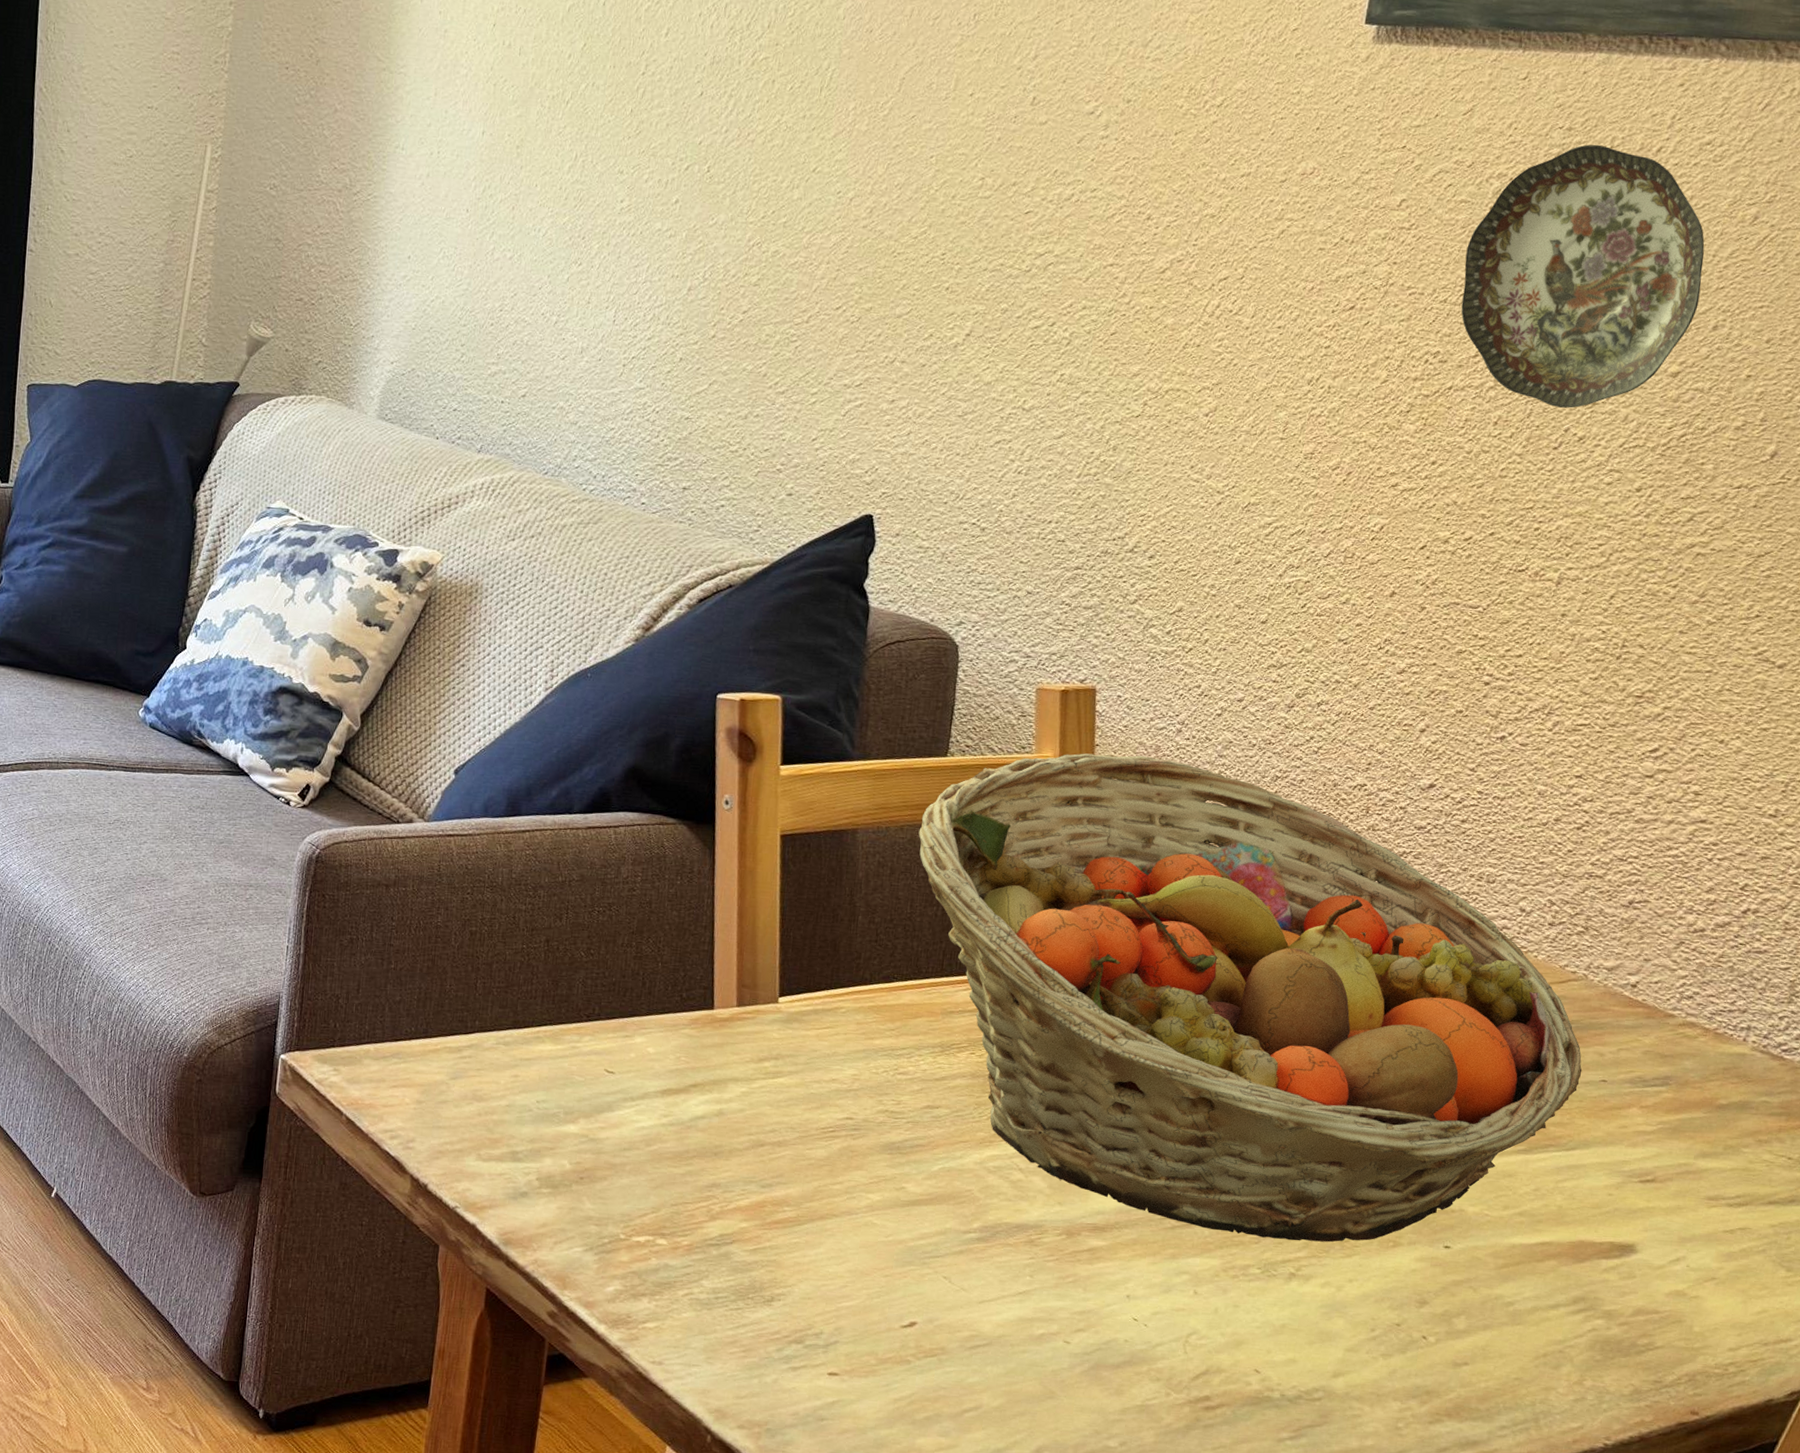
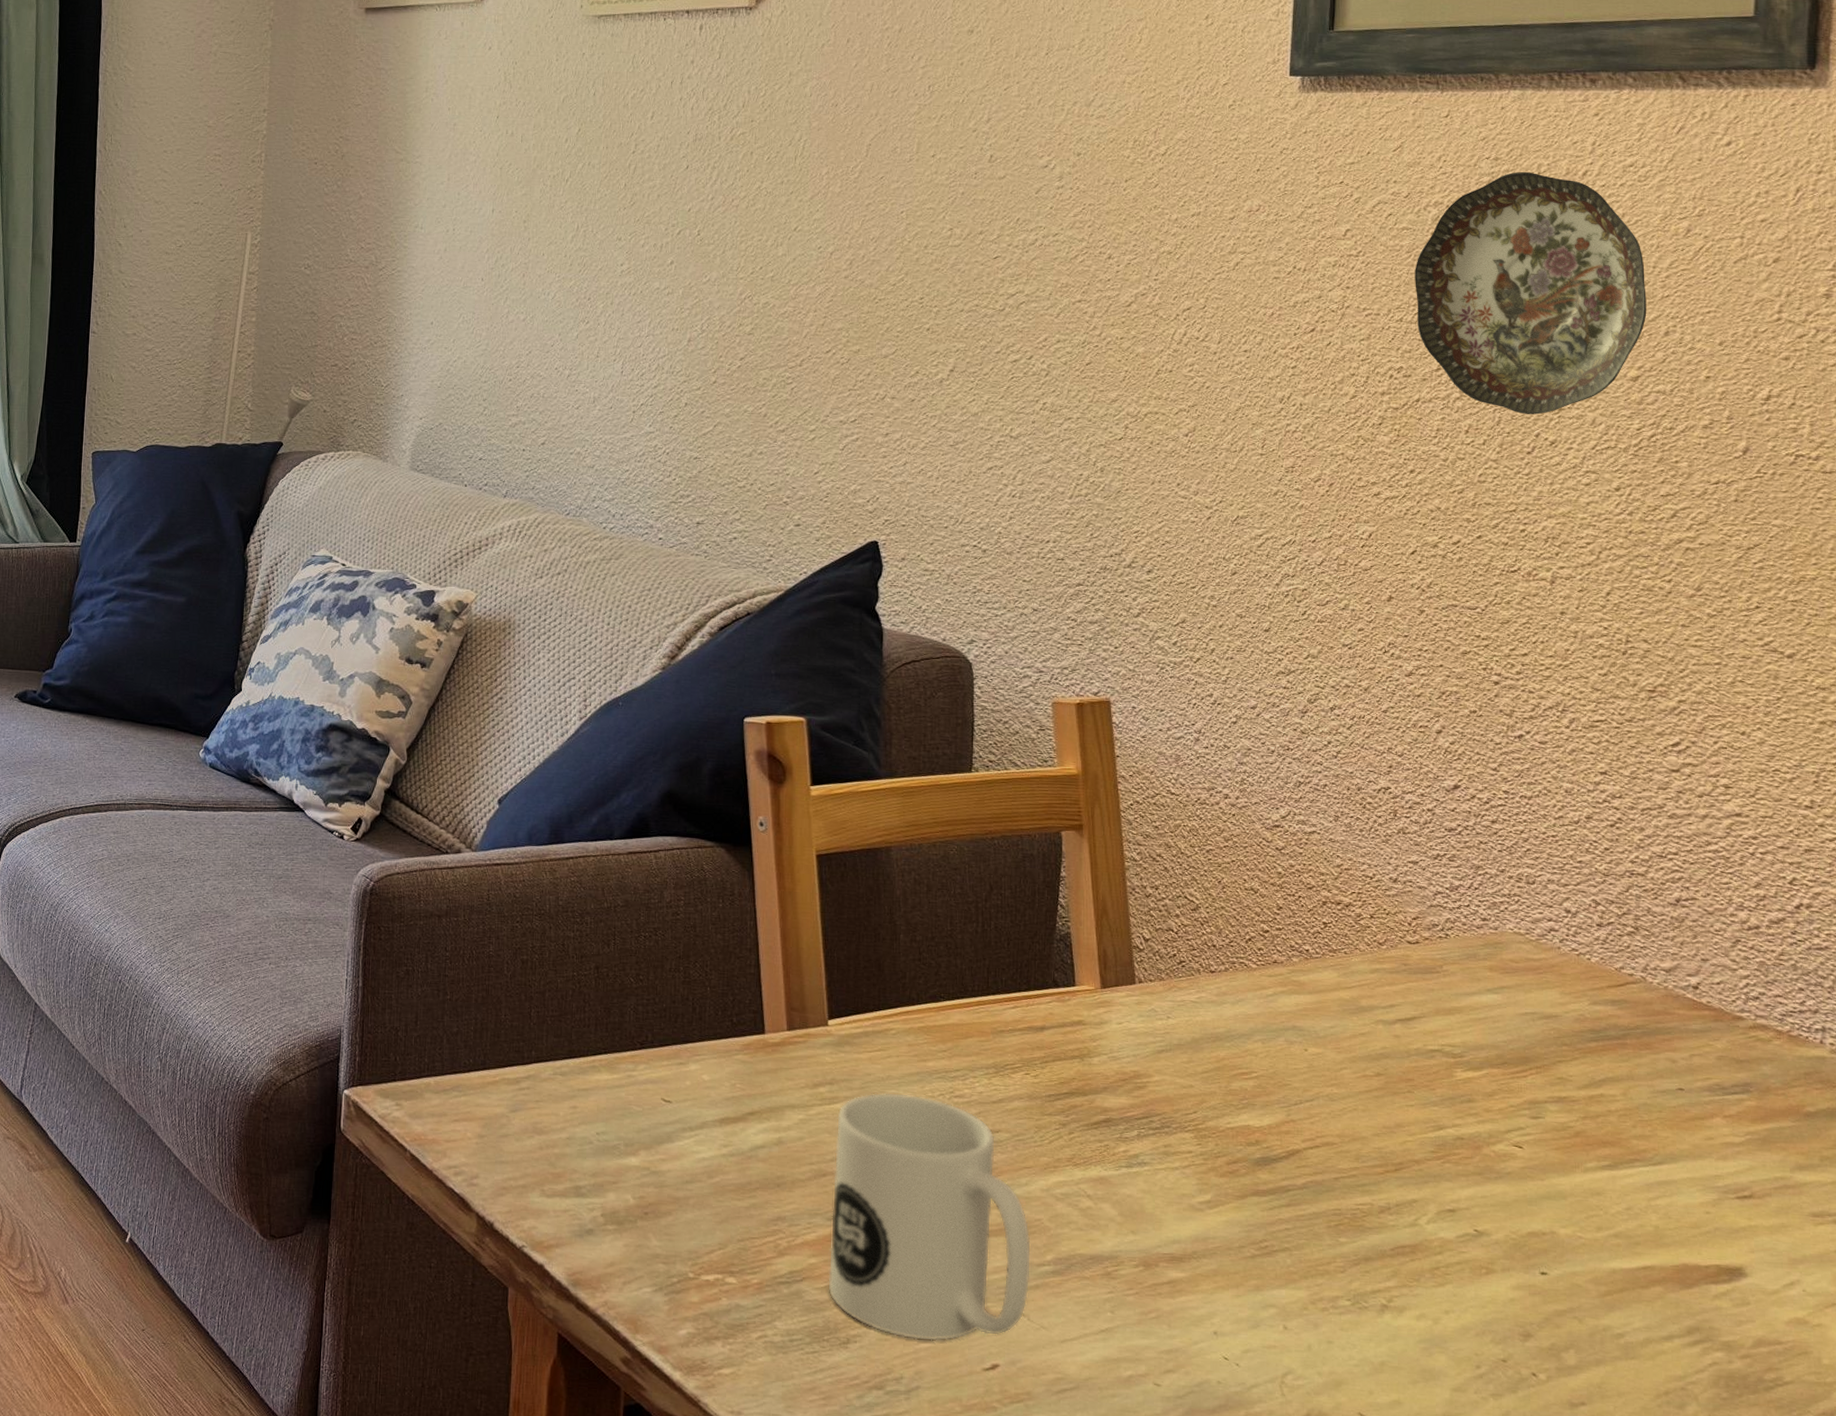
mug: none [756,1068,960,1301] -> present [828,1092,1032,1341]
fruit basket: present [918,753,1582,1242] -> none [951,764,1656,1270]

